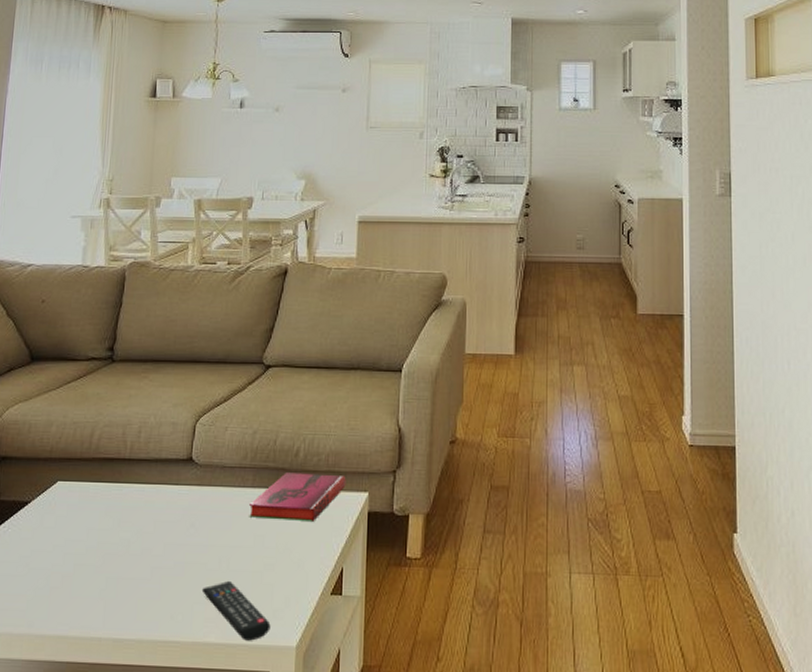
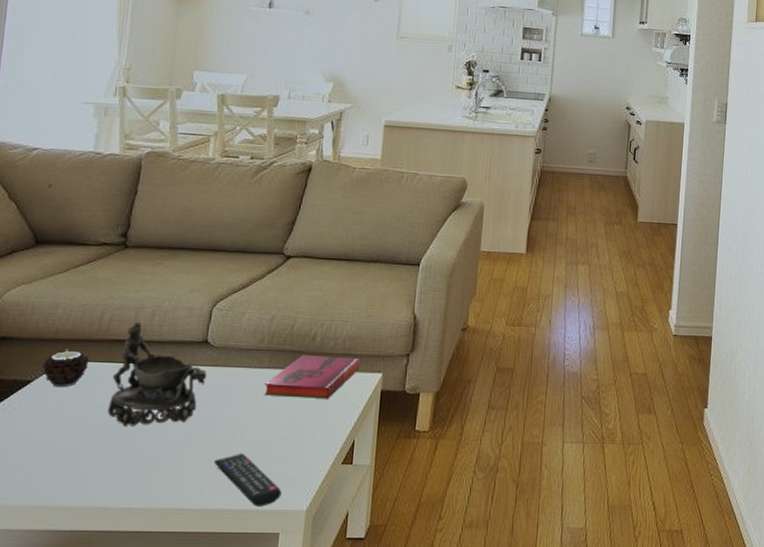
candle: none [37,468,82,509] -> present [40,349,91,388]
decorative bowl: none [99,438,193,550] -> present [107,321,208,426]

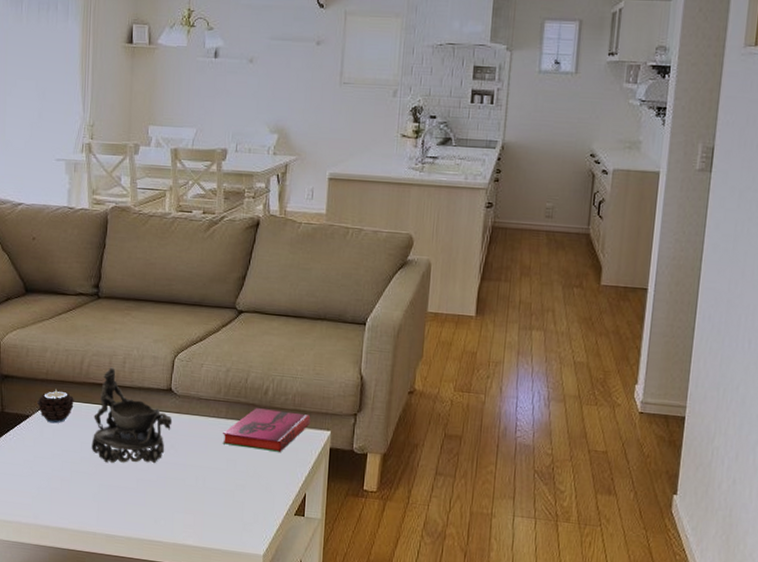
remote control: present [213,452,282,506] -> none [181,495,241,547]

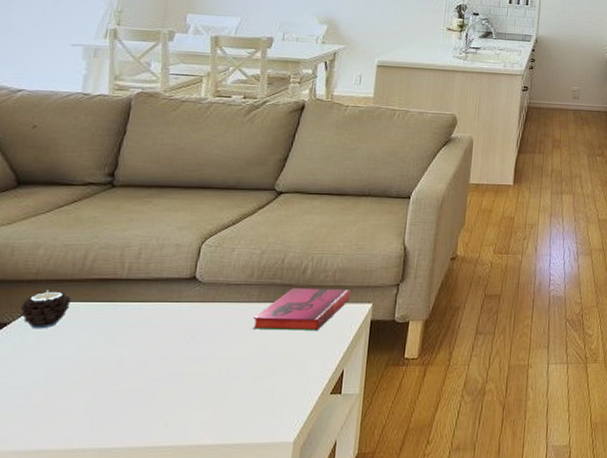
decorative bowl: present [91,367,173,463] -> none [89,260,195,365]

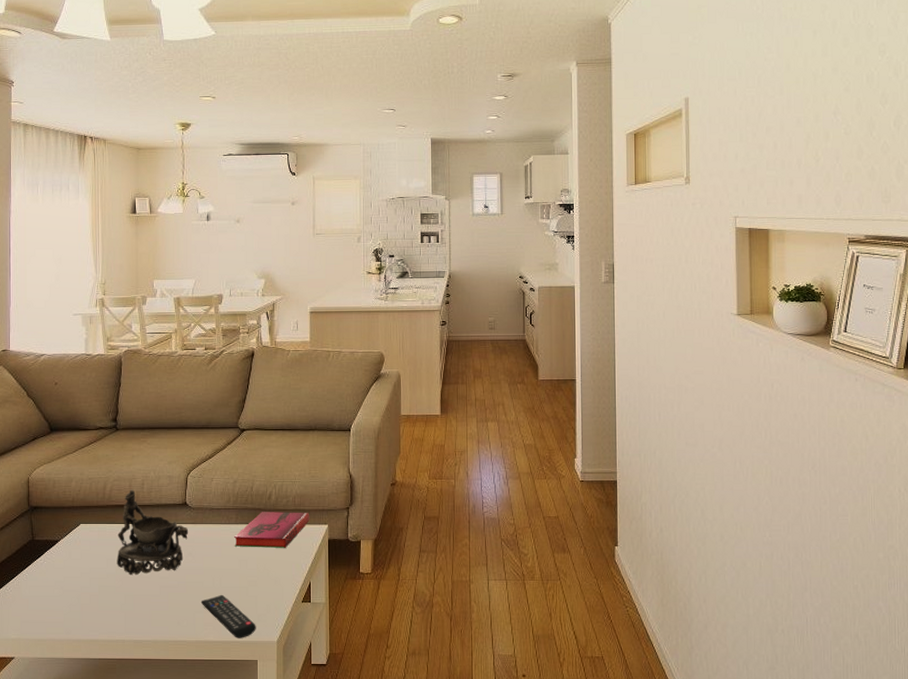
candle: present [18,289,72,329] -> none [64,514,100,545]
decorative bowl: none [89,260,195,365] -> present [117,489,189,575]
remote control: none [199,387,269,440] -> present [200,594,256,638]

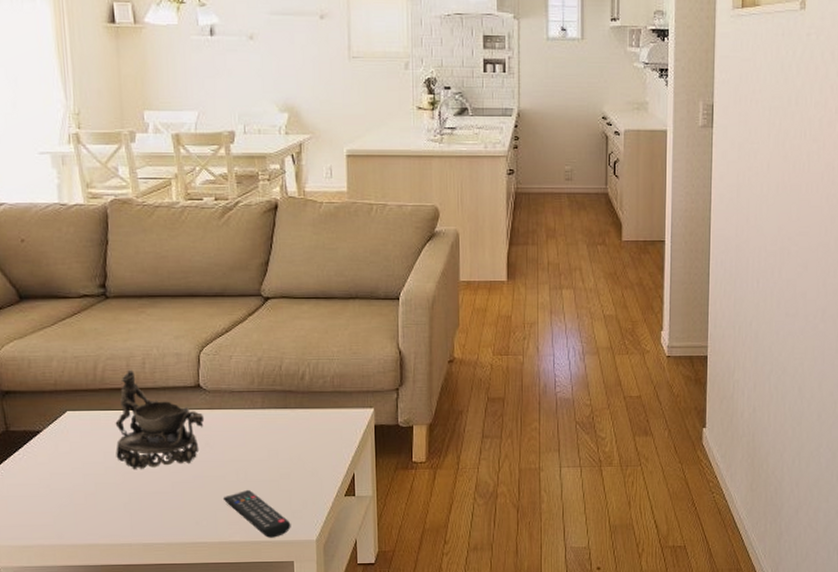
hardback book: present [234,512,310,548] -> none [261,394,352,436]

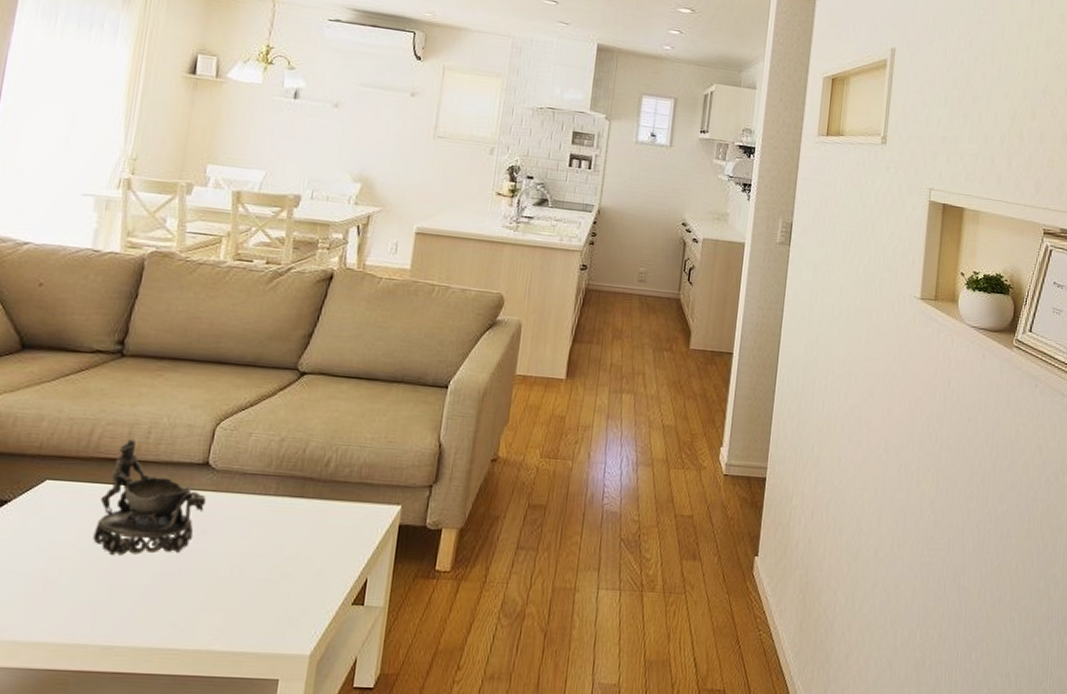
remote control: present [223,489,291,538] -> none [209,588,284,649]

